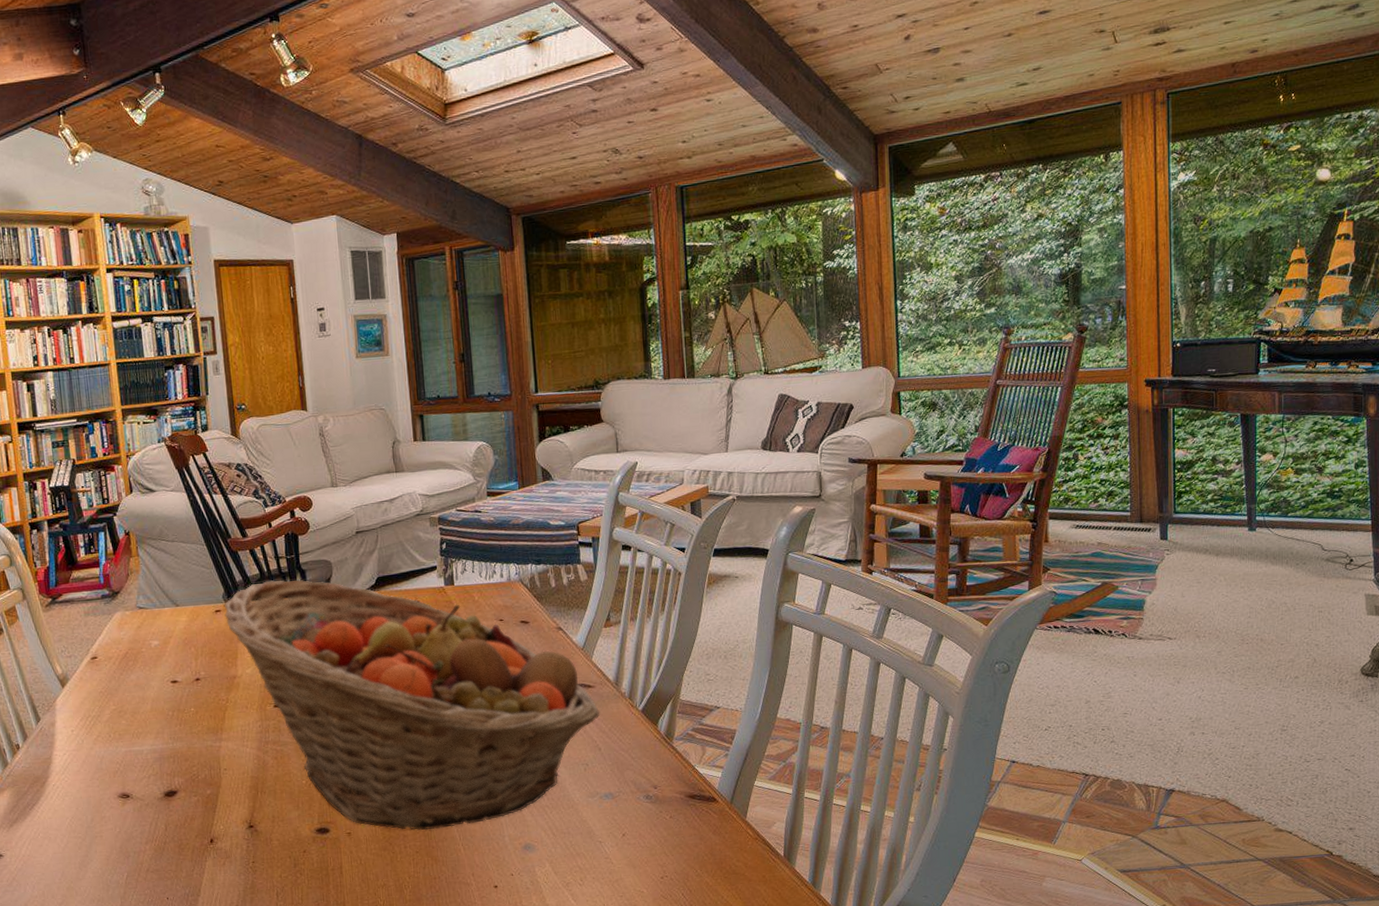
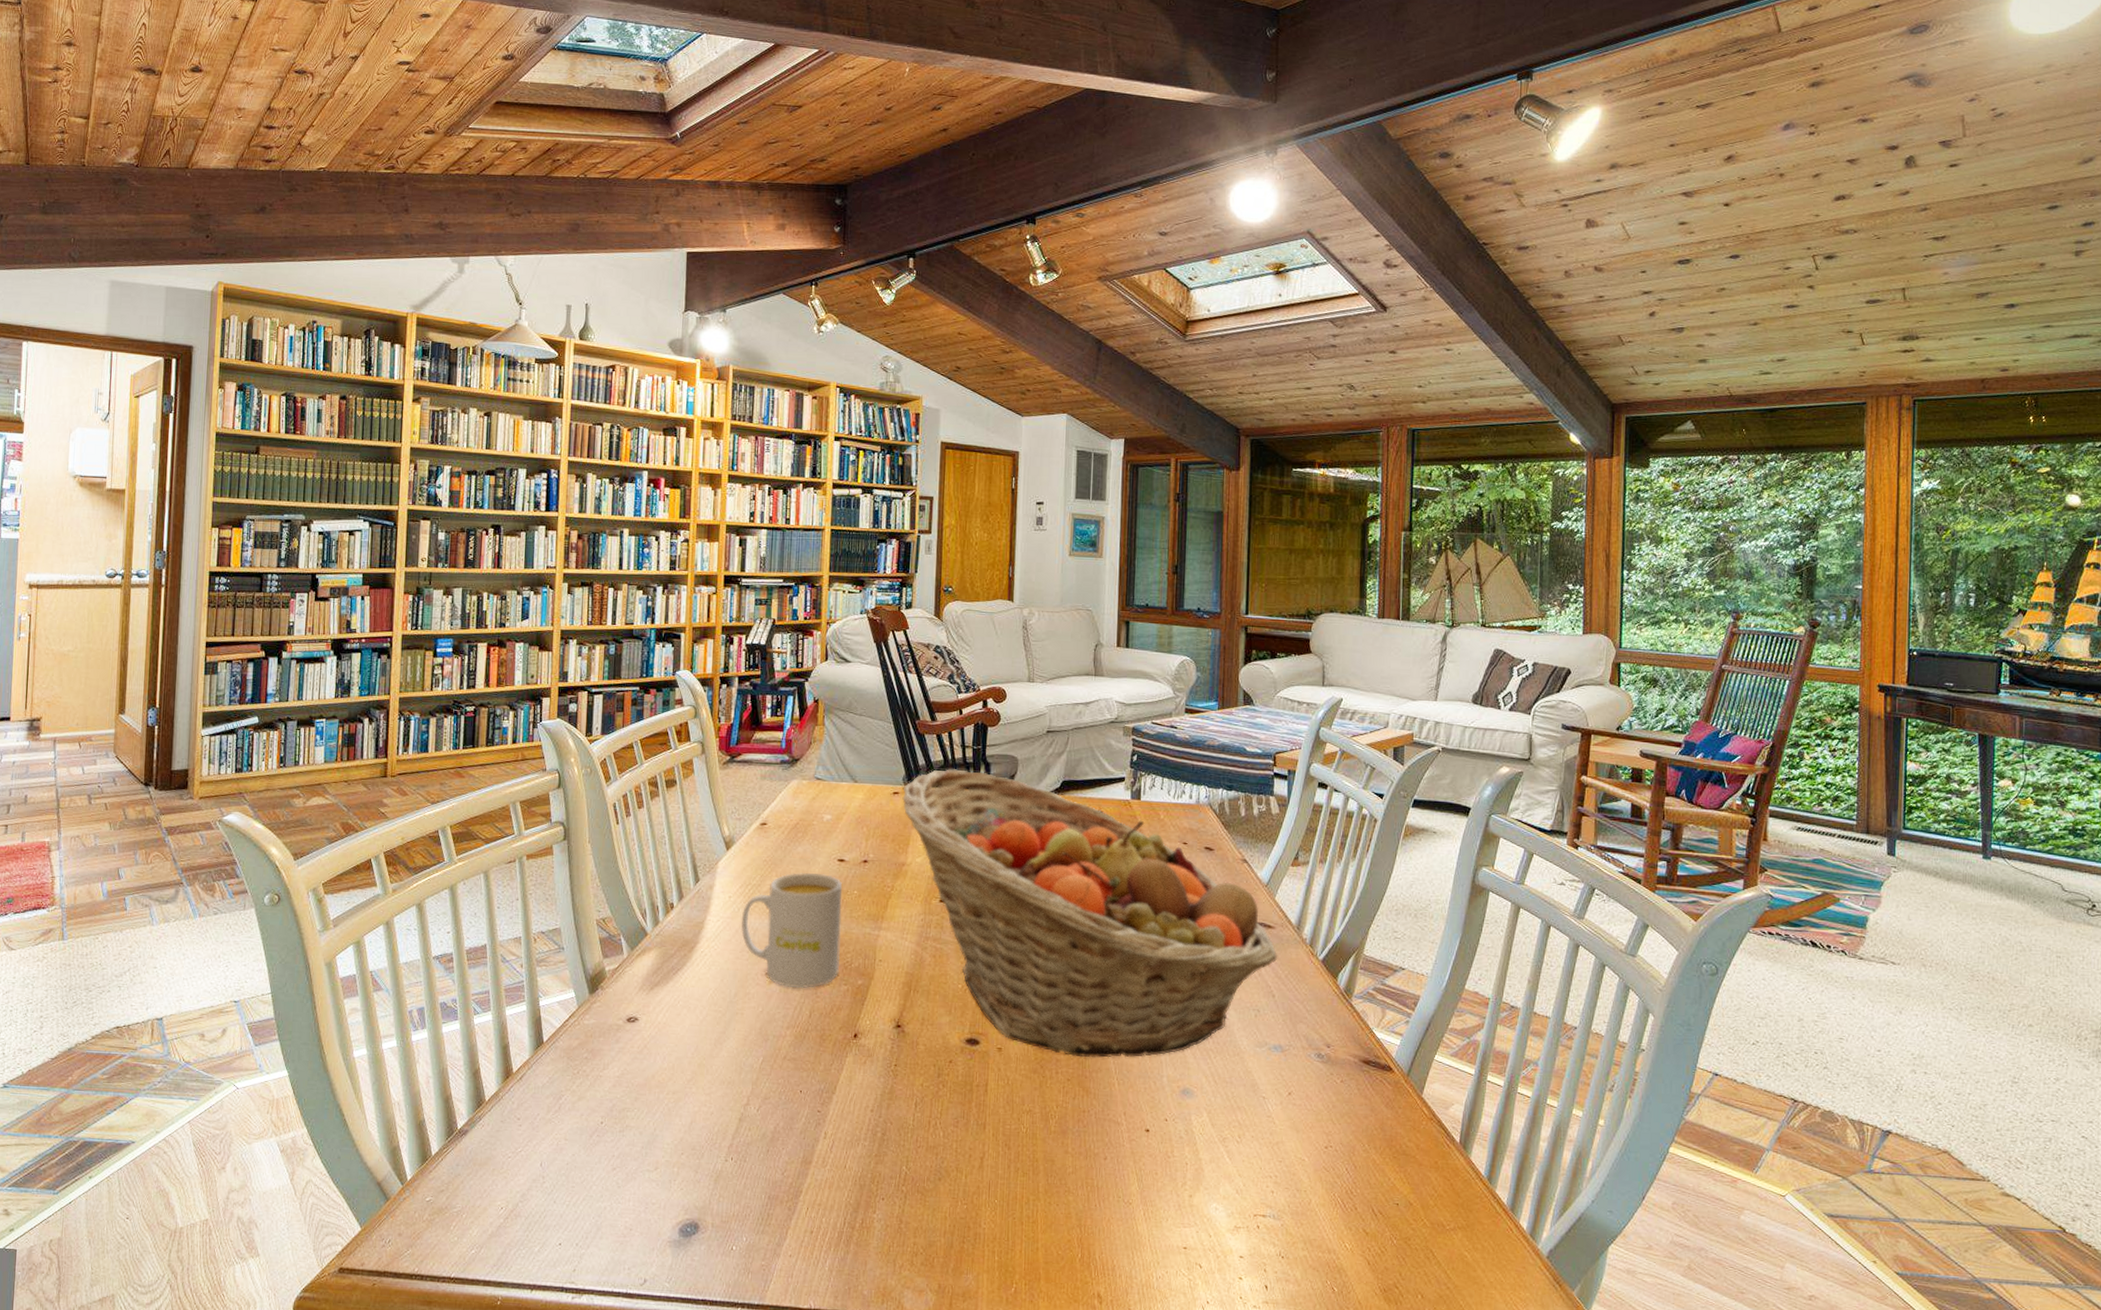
mug: none [86,696,188,807] -> present [741,872,843,989]

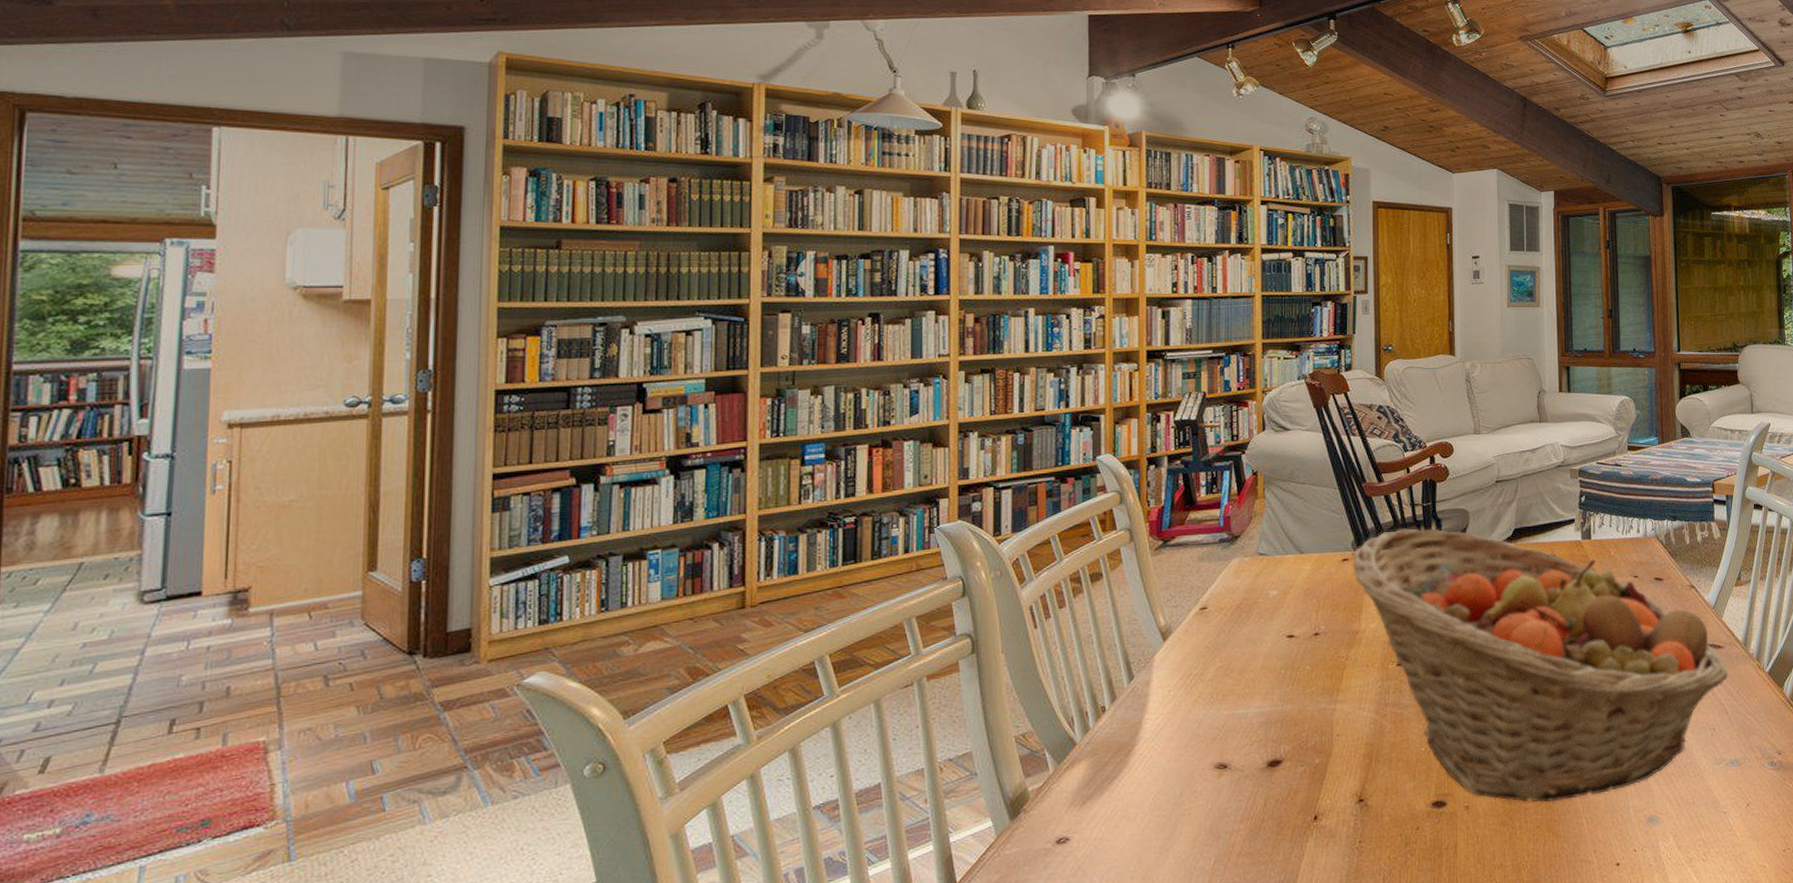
mug: present [741,872,843,989] -> none [1184,653,1295,779]

